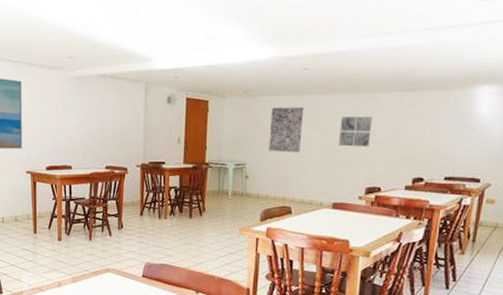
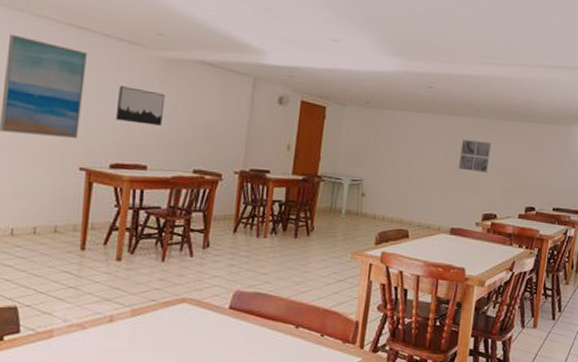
wall art: none [46,104,80,133] -> present [115,86,166,126]
wall art: present [269,107,304,152] -> none [388,122,427,172]

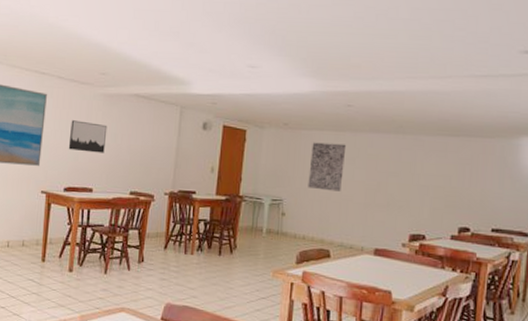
wall art: none [388,122,427,172] -> present [308,142,347,192]
wall art: present [458,140,491,173] -> none [381,157,417,191]

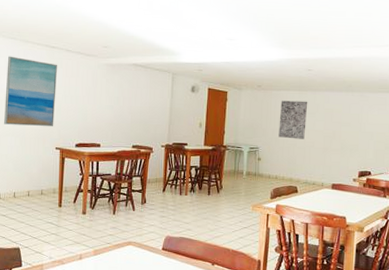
wall art: present [68,120,108,153] -> none [78,87,111,114]

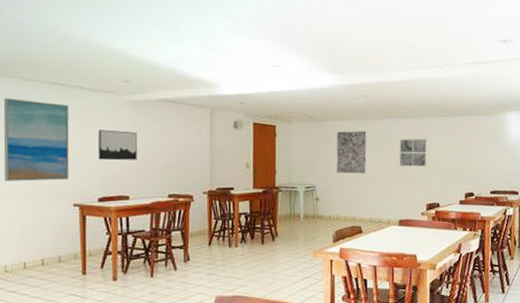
wall art: none [78,87,111,114] -> present [98,130,138,161]
wall art: none [336,111,363,137] -> present [399,139,427,167]

